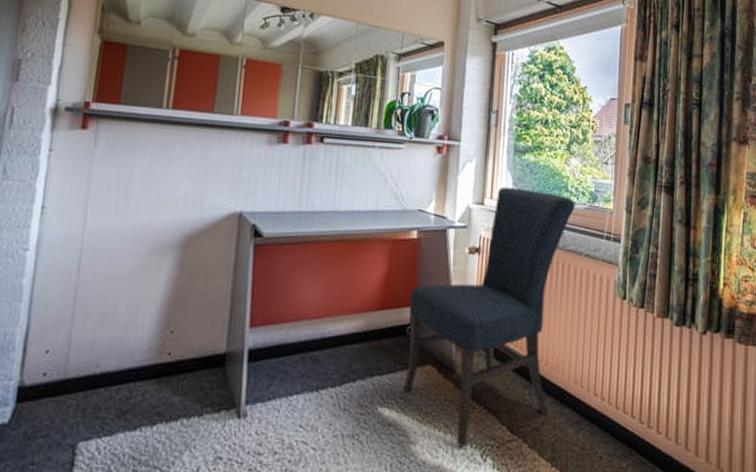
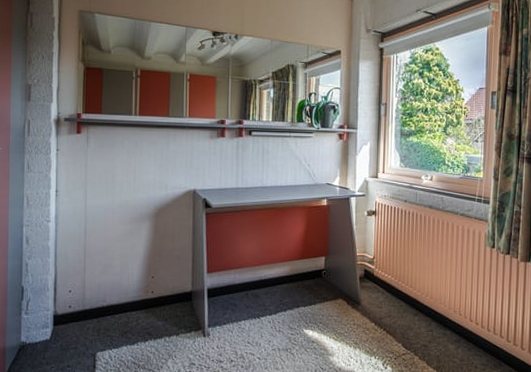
chair: present [403,186,576,448] -> none [321,163,452,359]

